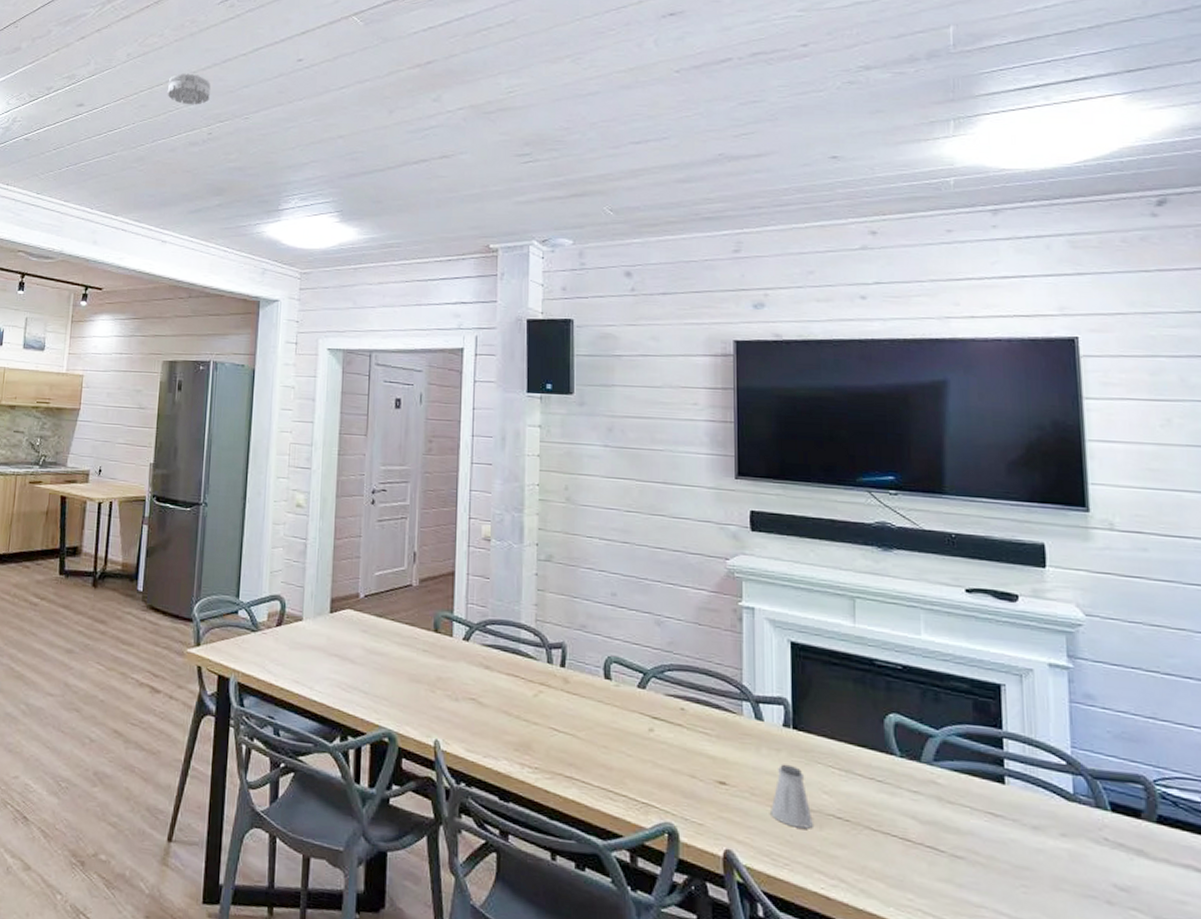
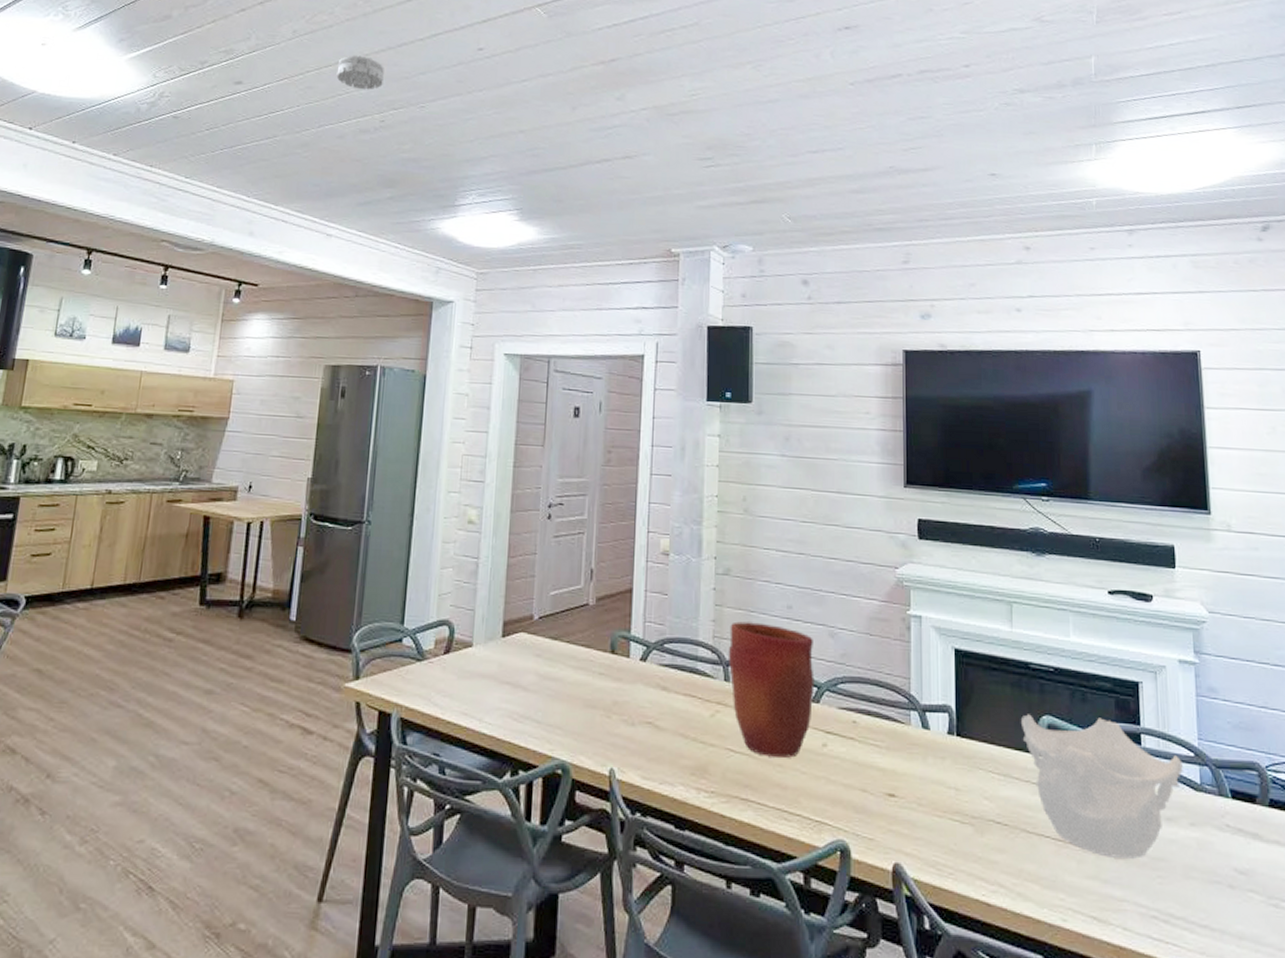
vase: none [550,606,640,740] -> present [728,621,815,758]
saltshaker: present [771,764,813,829] -> none [936,772,975,836]
decorative bowl: none [864,711,1054,866] -> present [1020,714,1184,859]

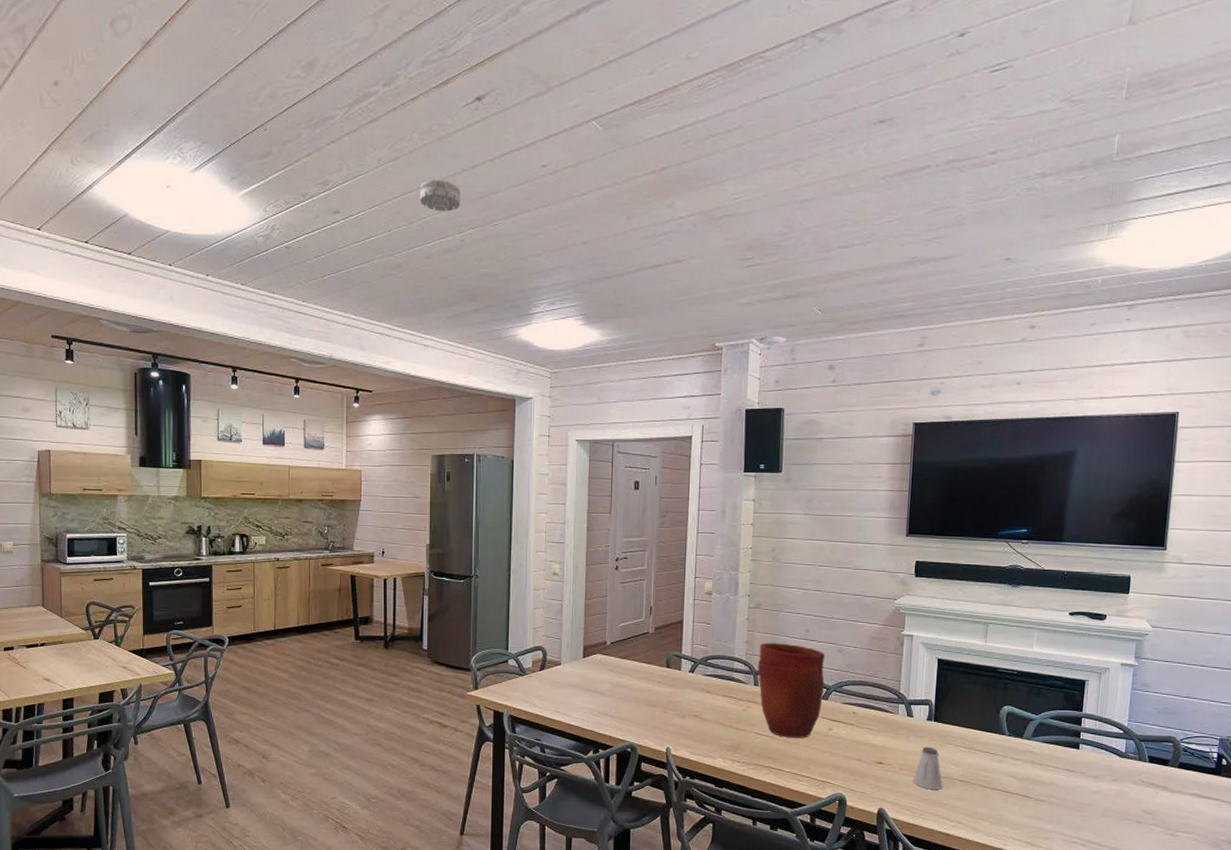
saltshaker: none [936,772,975,836] -> present [913,746,943,790]
decorative bowl: present [1020,714,1184,859] -> none [986,705,1114,804]

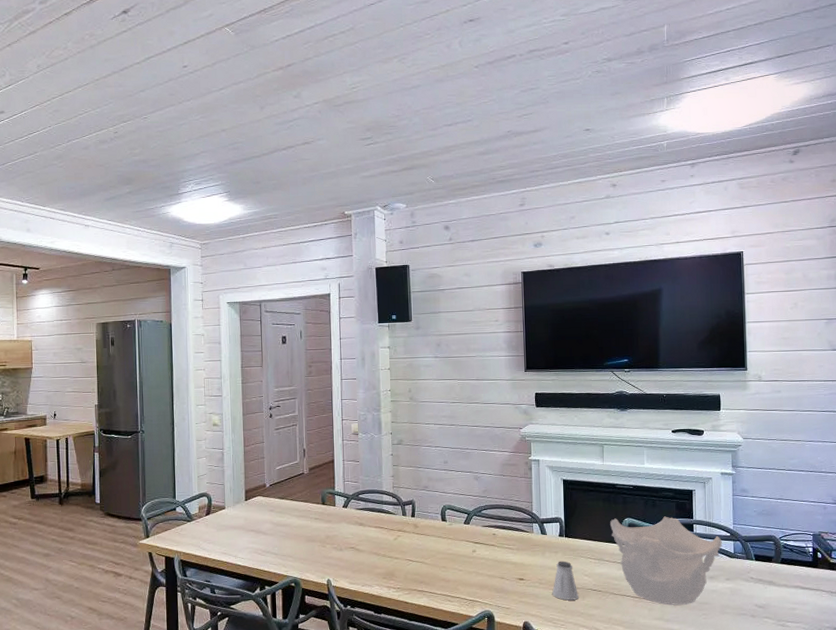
smoke detector: present [419,179,460,212] -> none [75,81,113,109]
vase: present [757,642,825,738] -> none [404,474,466,562]
decorative bowl: none [986,705,1114,804] -> present [609,516,723,605]

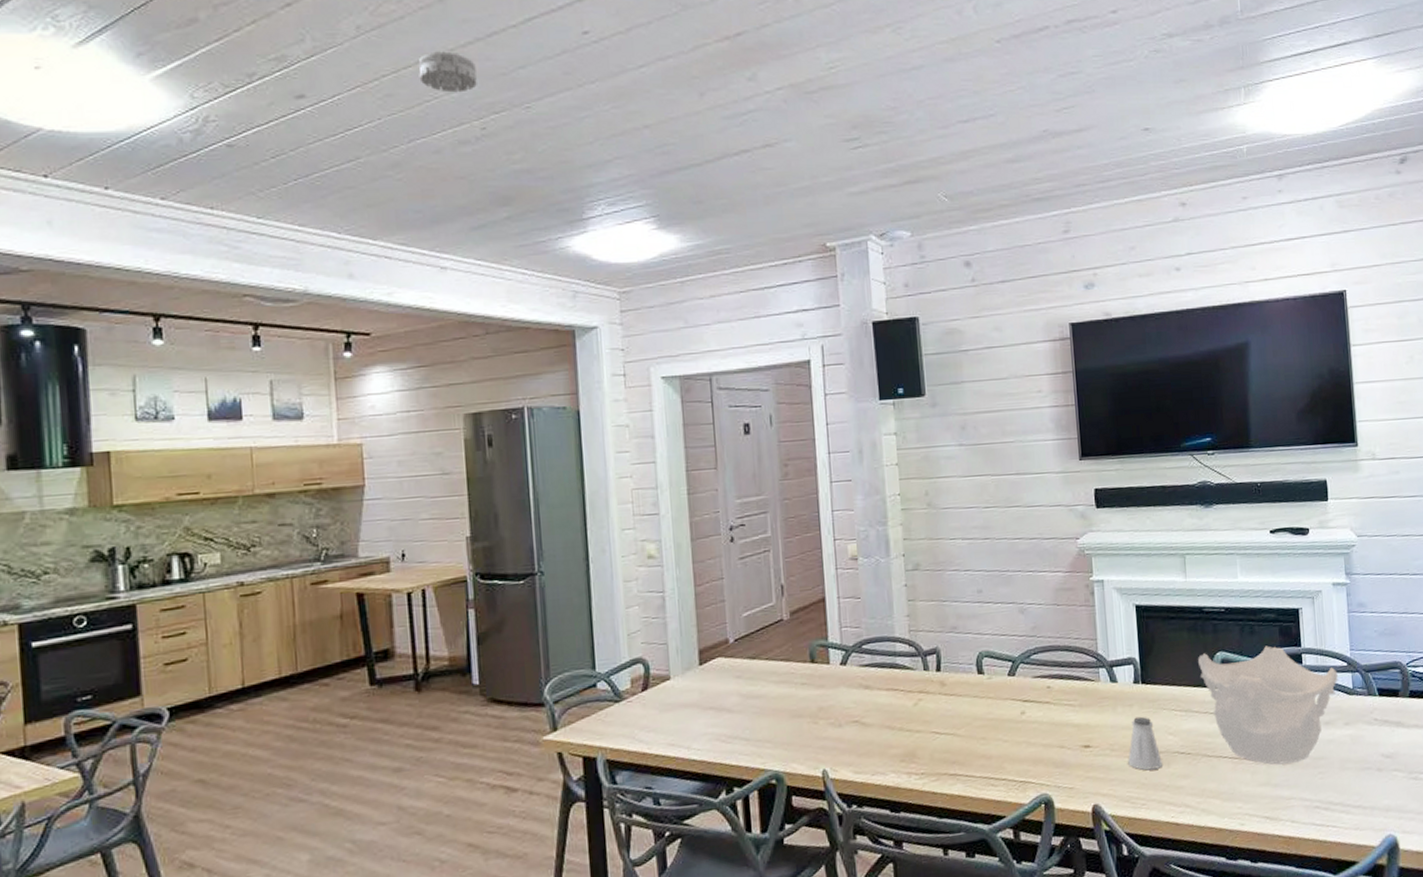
smoke detector: none [75,81,113,109] -> present [418,51,477,93]

